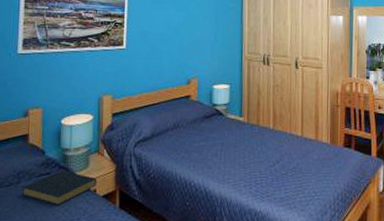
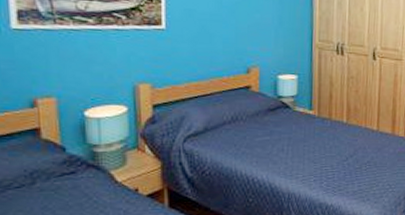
hardback book: present [21,170,97,206] -> none [38,168,138,208]

